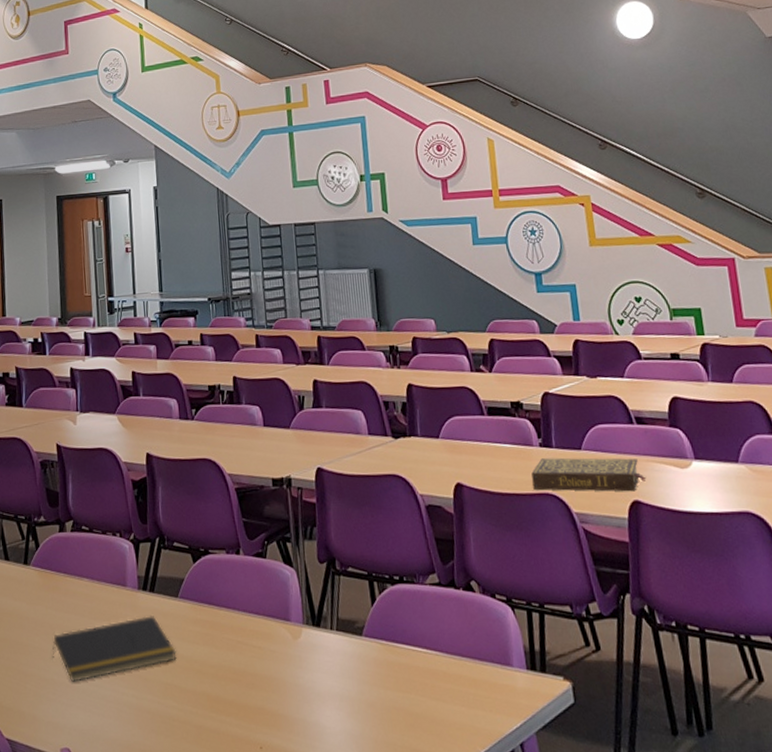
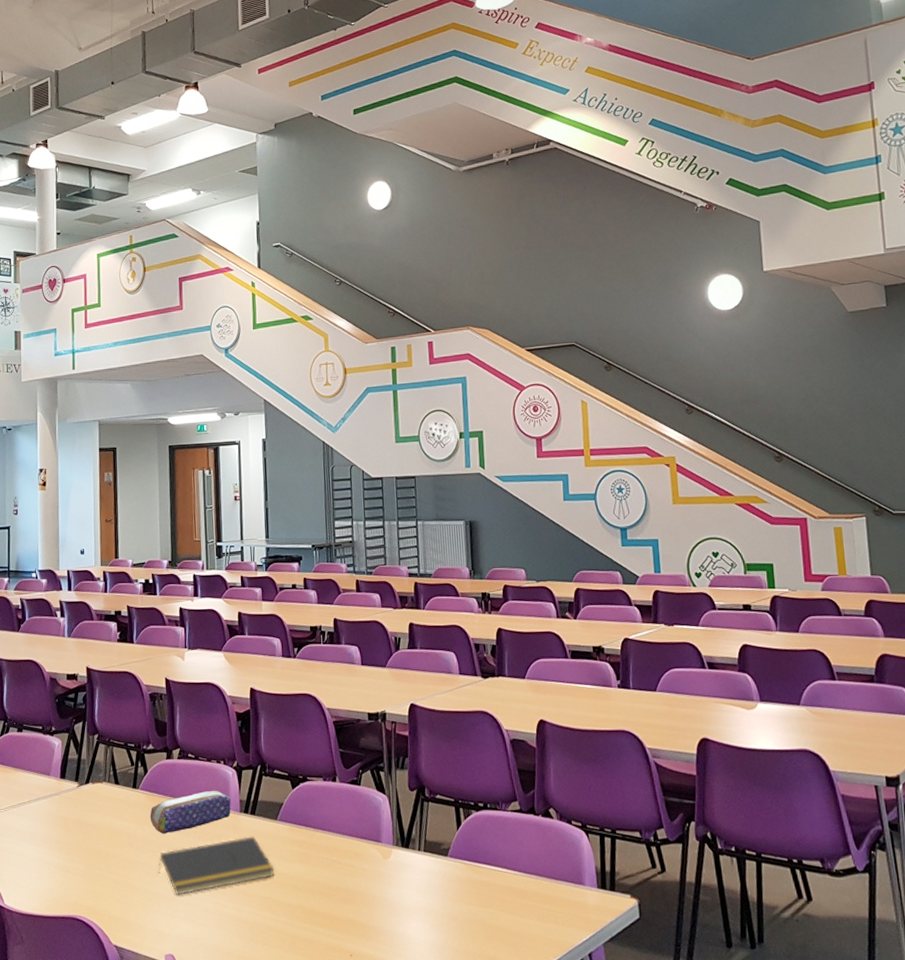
pencil case: none [42,565,129,614] -> present [150,790,231,834]
book: present [531,457,646,492] -> none [609,698,714,730]

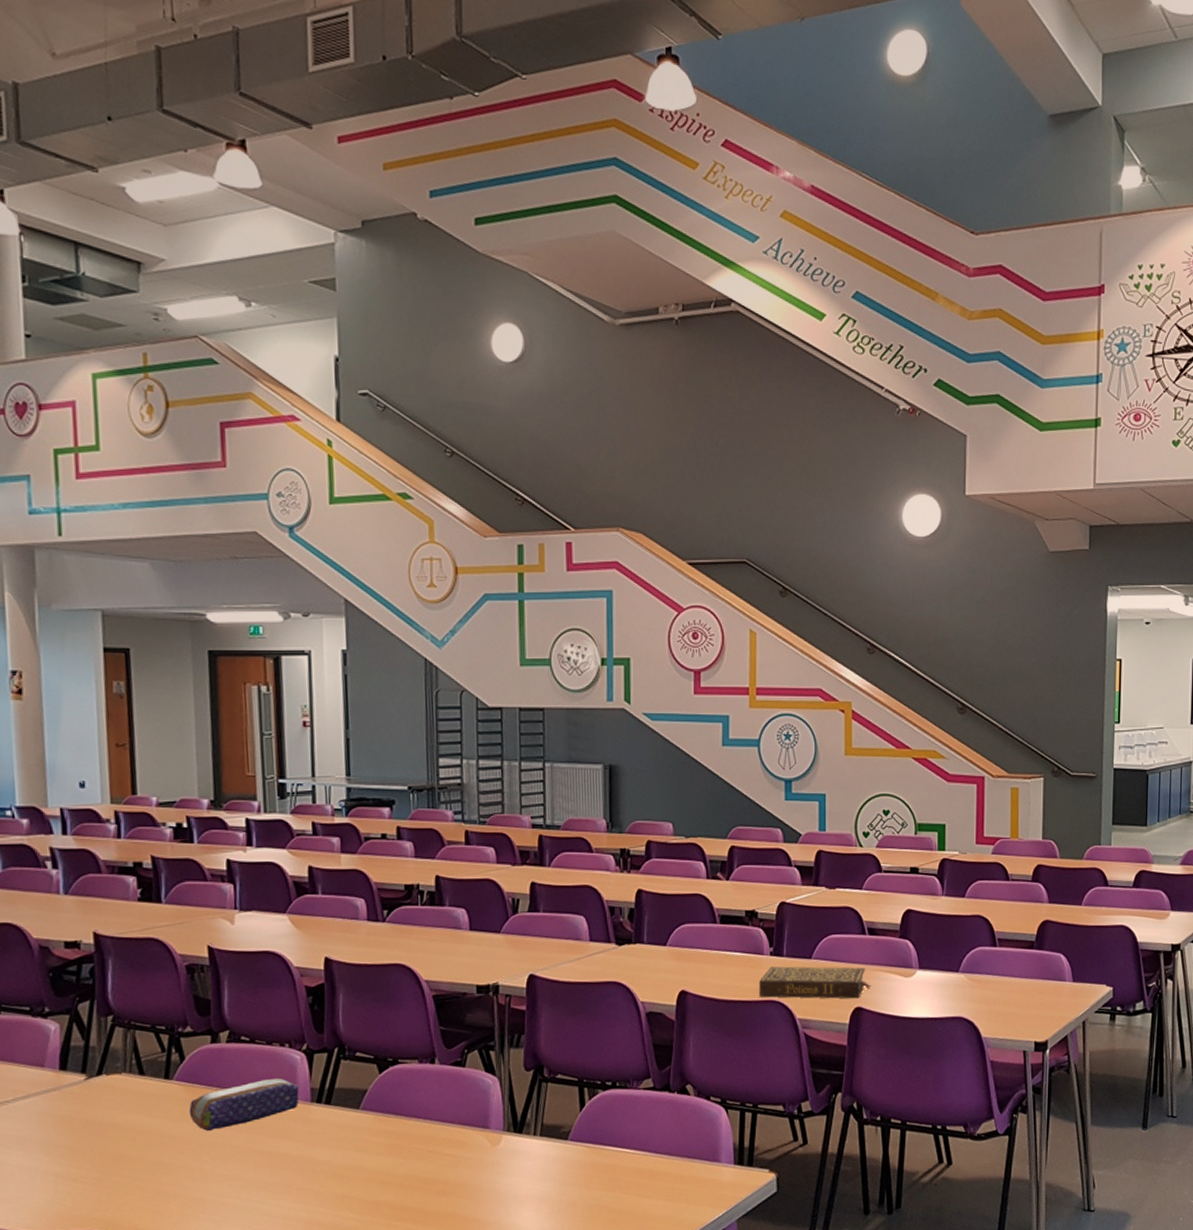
notepad: present [158,836,275,895] -> none [201,1128,356,1200]
book: none [609,698,714,730] -> present [759,966,870,999]

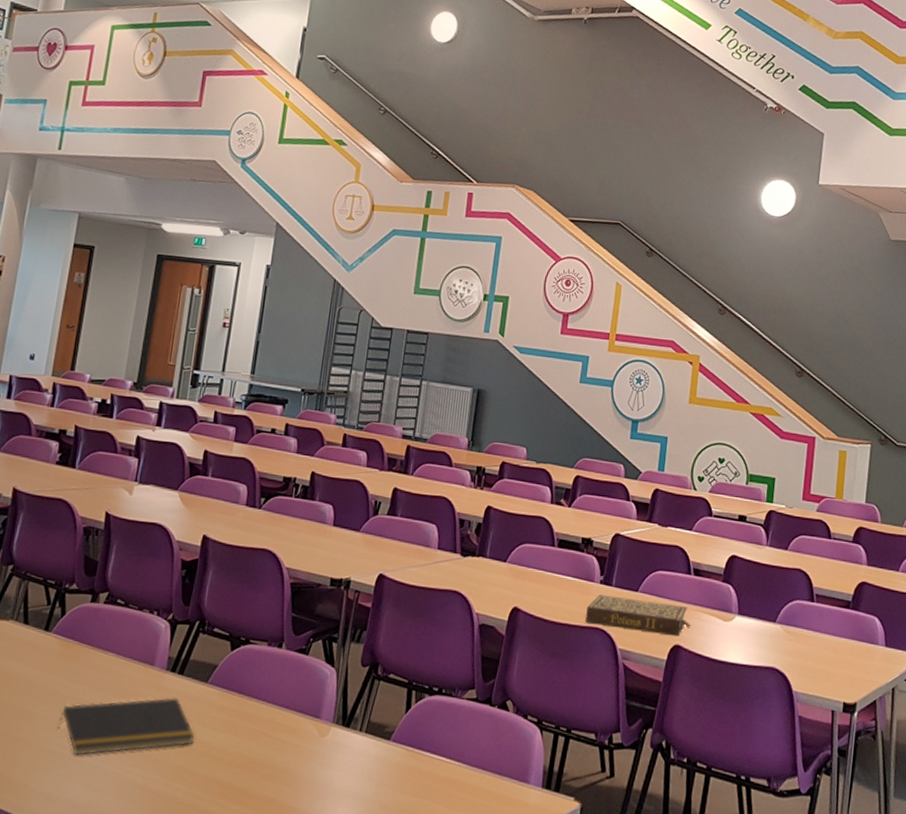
pencil case: present [189,1077,299,1131] -> none [58,642,159,685]
notepad: none [201,1128,356,1200] -> present [57,697,195,755]

